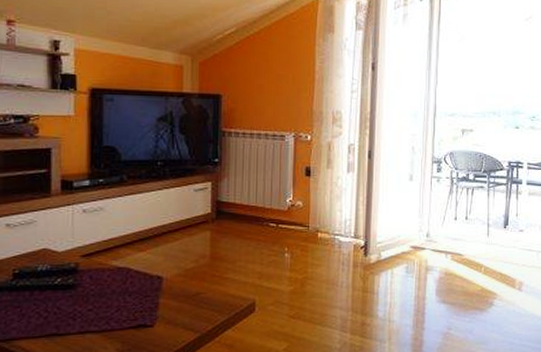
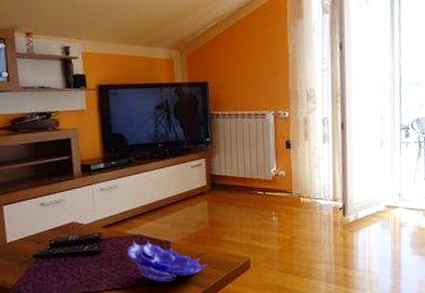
decorative bowl: none [108,273,204,326] -> present [126,240,206,283]

